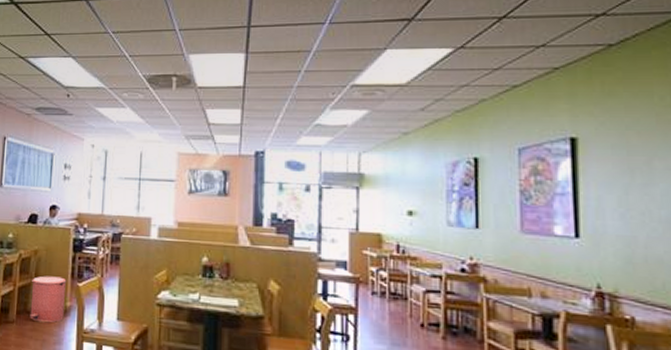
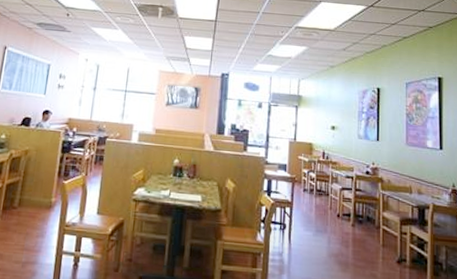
trash can: present [30,276,67,323] -> none [15,174,54,218]

